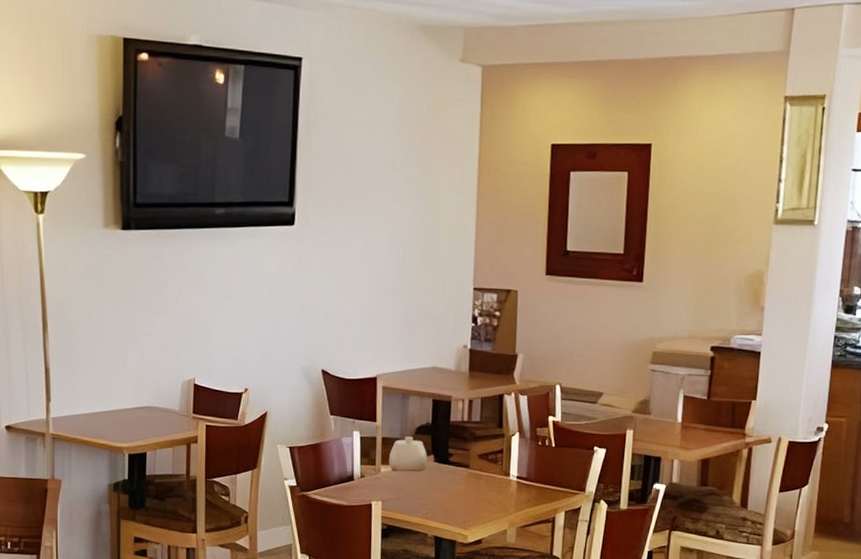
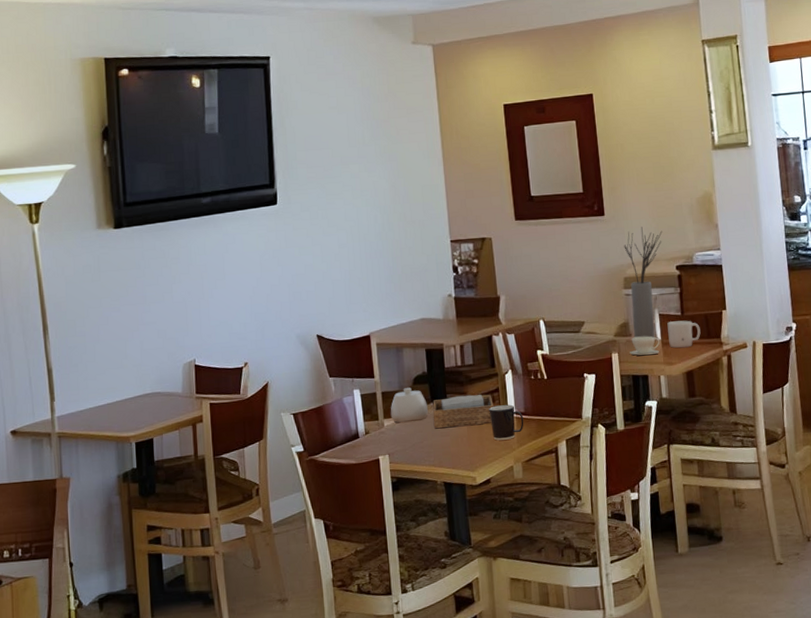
napkin holder: none [431,451,496,485] -> present [433,394,494,429]
mug: none [489,467,525,504] -> present [489,404,524,441]
teacup: none [646,416,680,437] -> present [630,336,660,356]
vase: none [653,299,703,419] -> present [624,227,662,338]
mug: none [689,405,725,435] -> present [667,320,701,349]

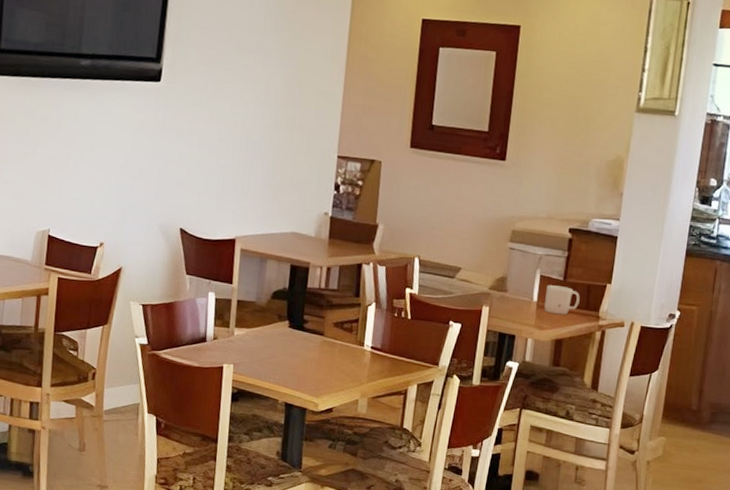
sugar bowl: present [390,387,429,423] -> none [242,300,283,337]
napkin holder: present [433,394,494,429] -> none [284,318,351,354]
mug: present [489,404,524,441] -> none [343,336,379,373]
vase: present [624,227,662,338] -> none [509,180,563,298]
teacup: present [630,336,660,356] -> none [501,293,536,316]

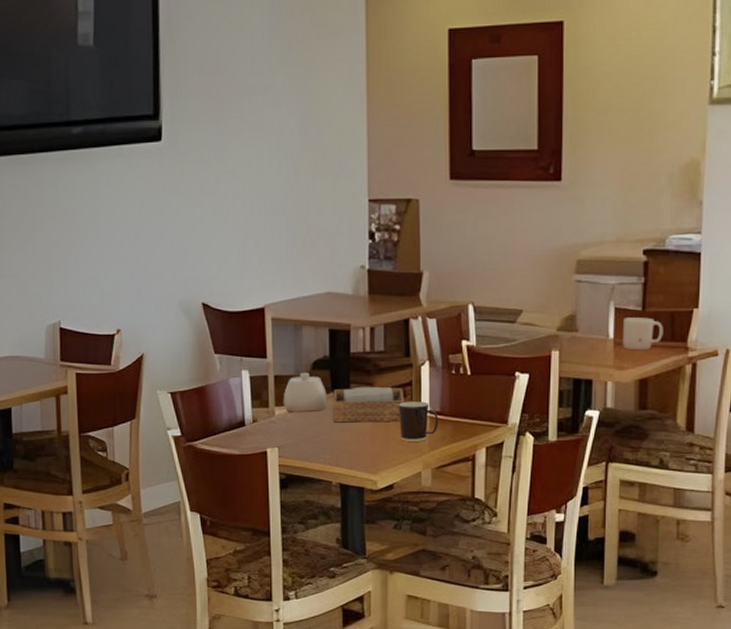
sugar bowl: none [242,300,283,337] -> present [283,373,328,413]
napkin holder: none [284,318,351,354] -> present [332,386,405,423]
mug: none [343,336,379,373] -> present [398,401,439,443]

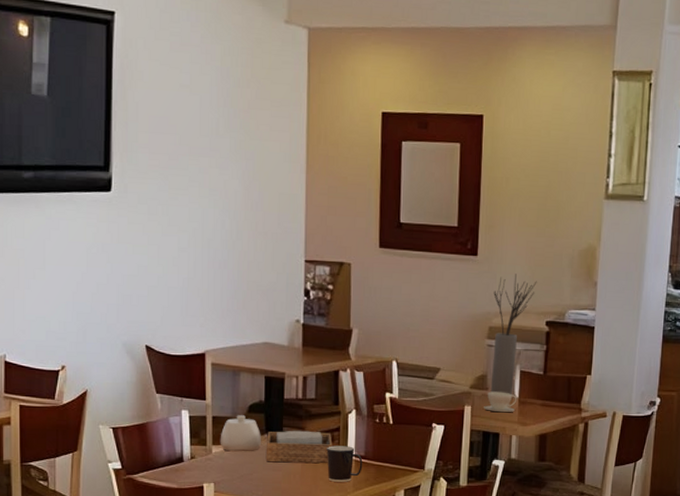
teacup: none [573,333,612,357] -> present [484,391,517,413]
vase: none [580,198,631,335] -> present [490,274,537,394]
mug: present [623,317,663,351] -> none [526,380,561,410]

